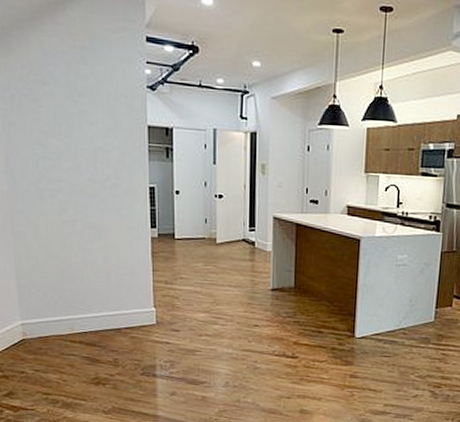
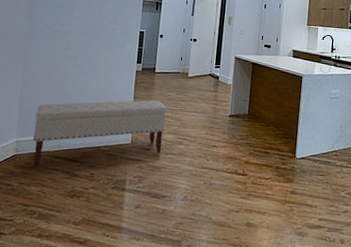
bench: none [38,272,194,353] -> present [33,100,167,168]

